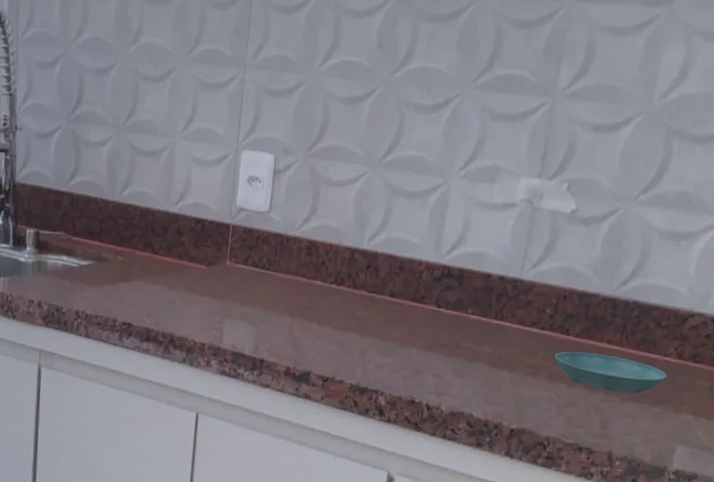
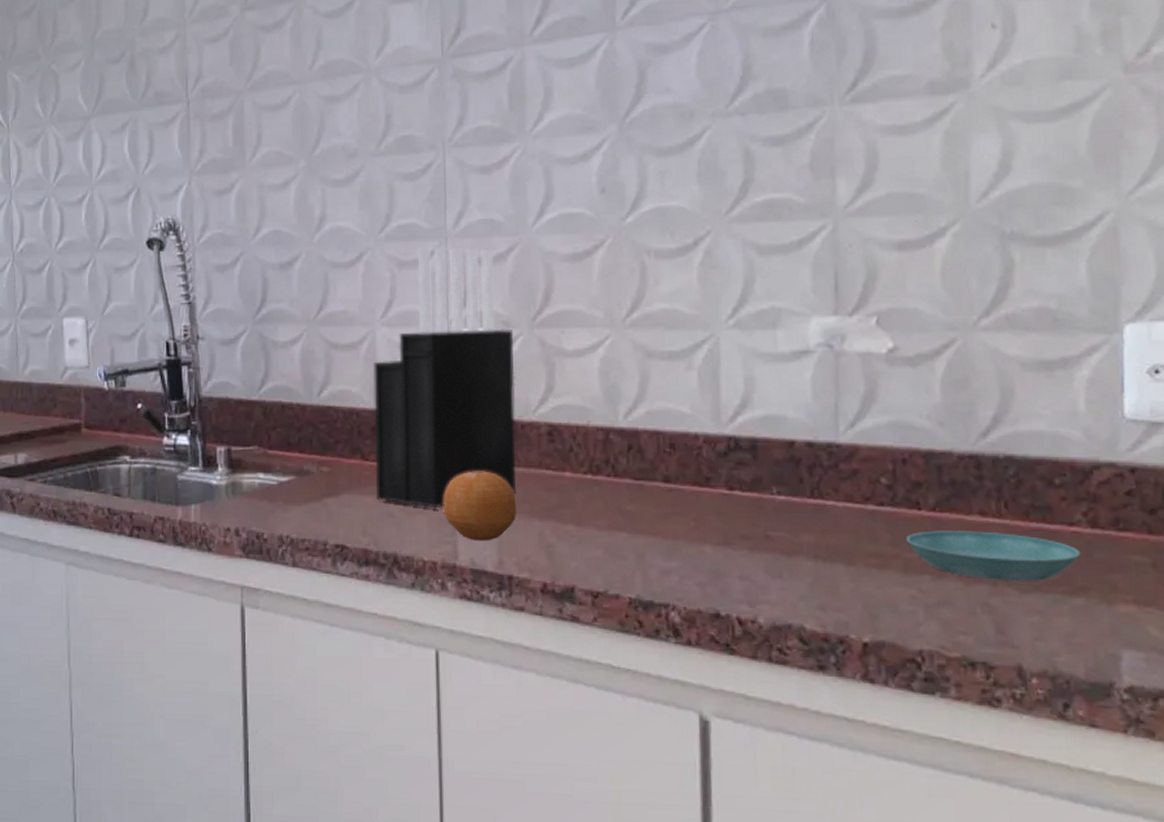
knife block: none [162,70,290,300] -> present [373,245,516,507]
fruit: none [215,272,275,331] -> present [443,471,516,542]

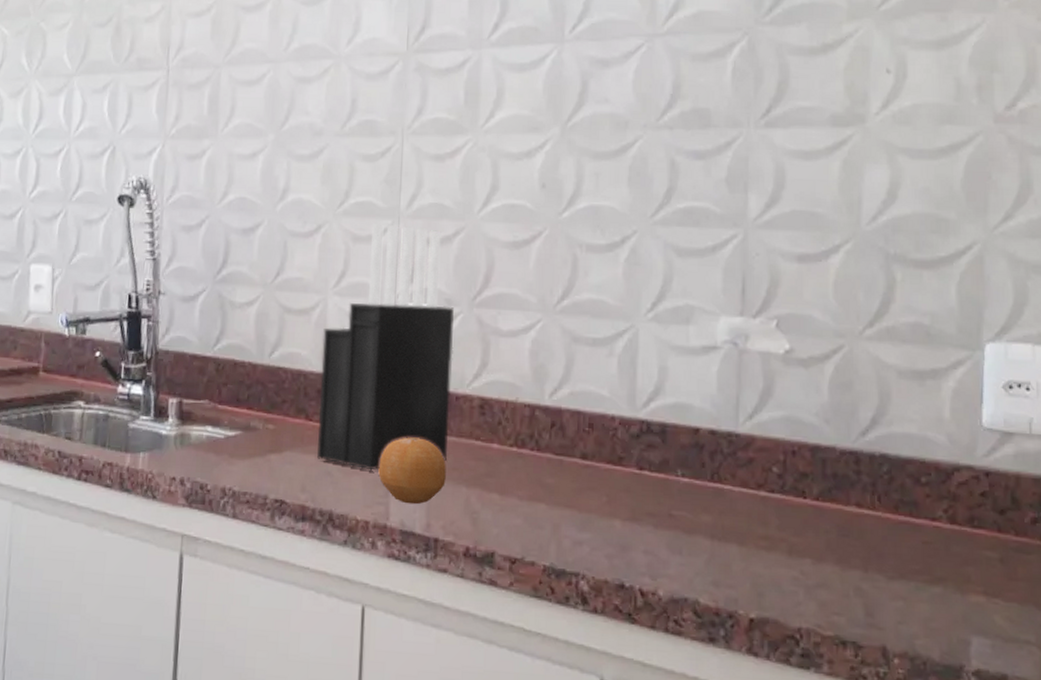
saucer: present [905,531,1081,582] -> none [791,518,941,570]

